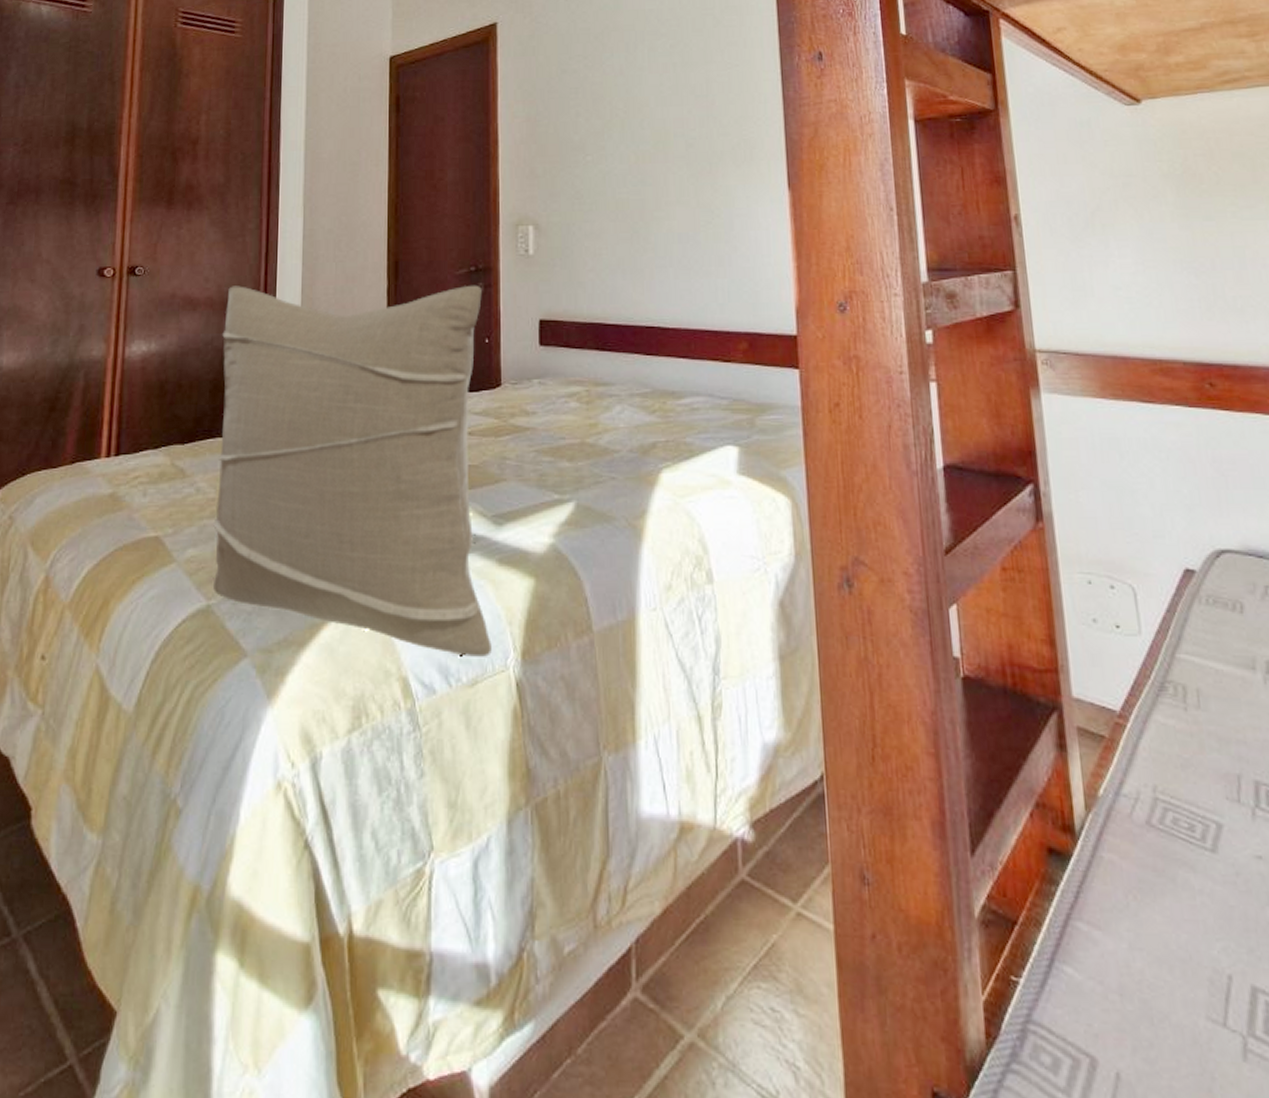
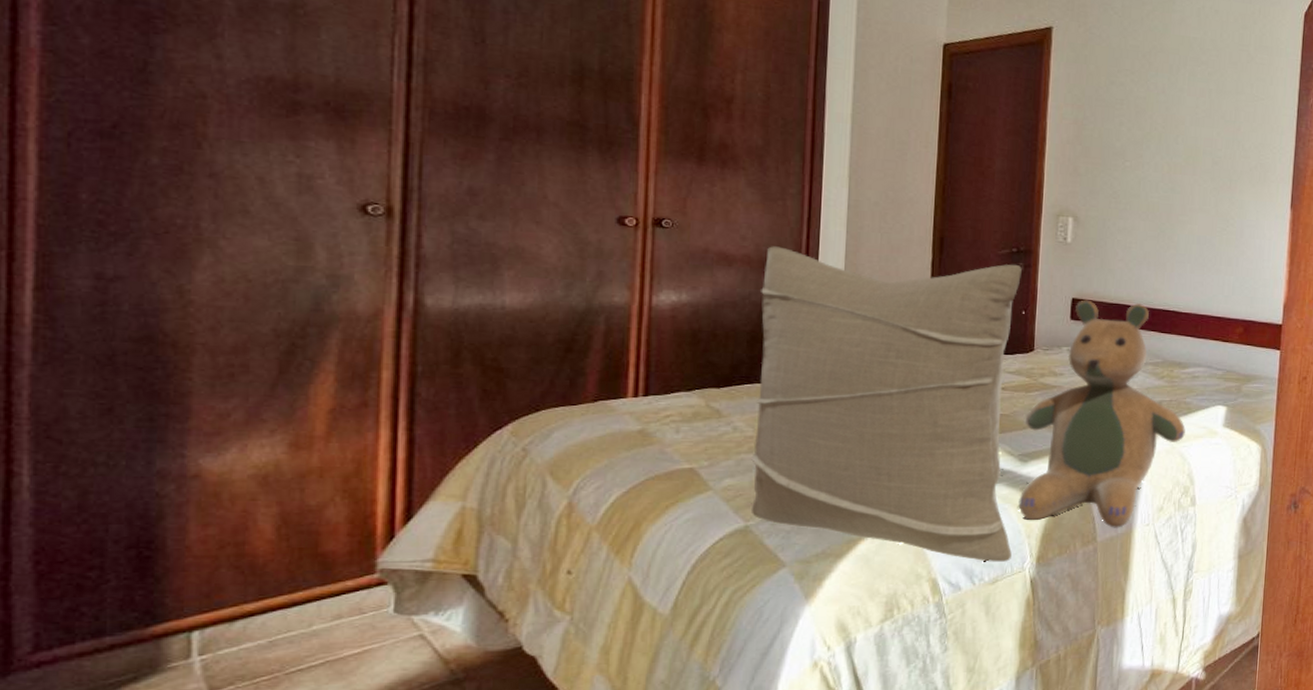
teddy bear: none [496,319,690,614] -> present [1018,299,1186,528]

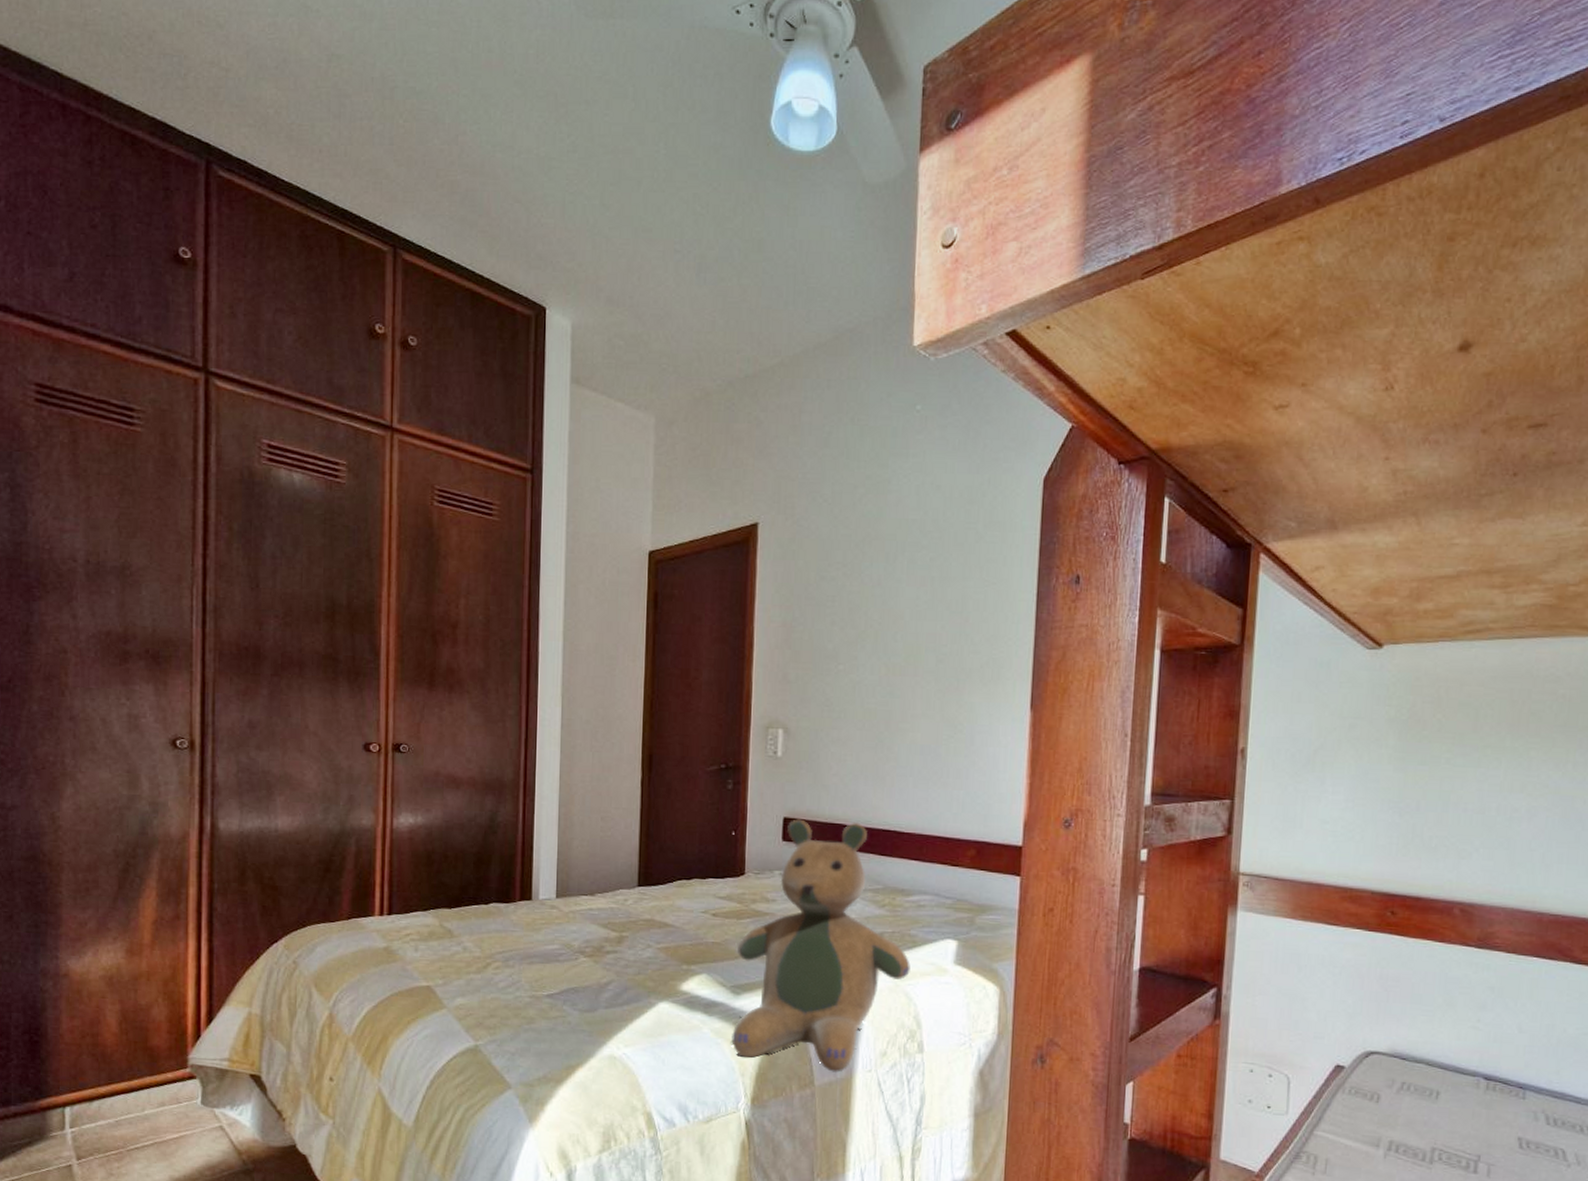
pillow: present [751,246,1022,562] -> none [479,768,731,1100]

